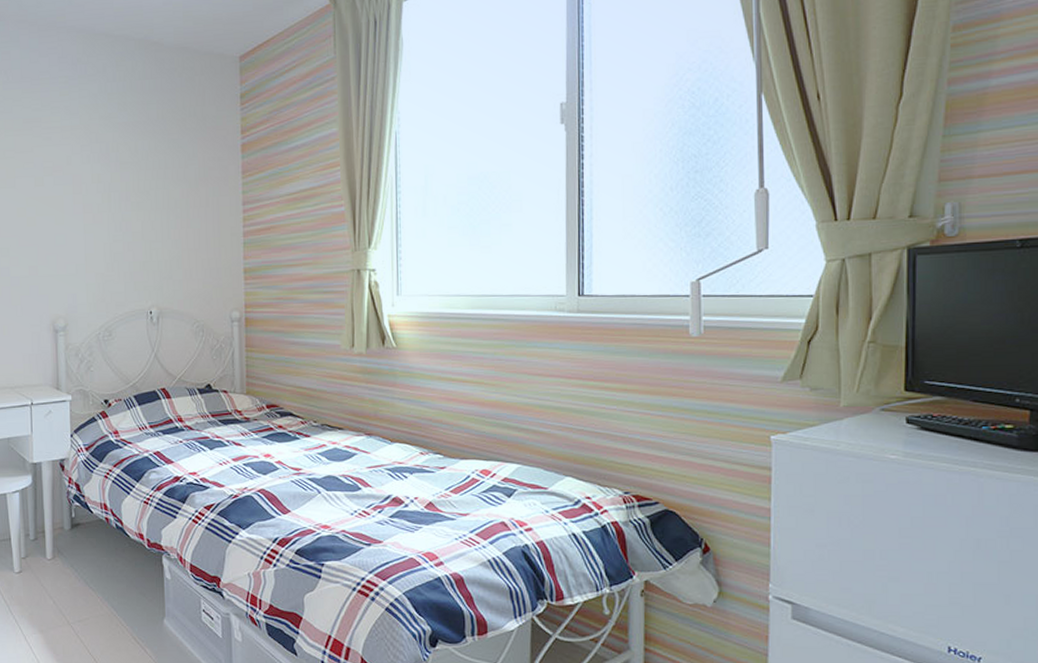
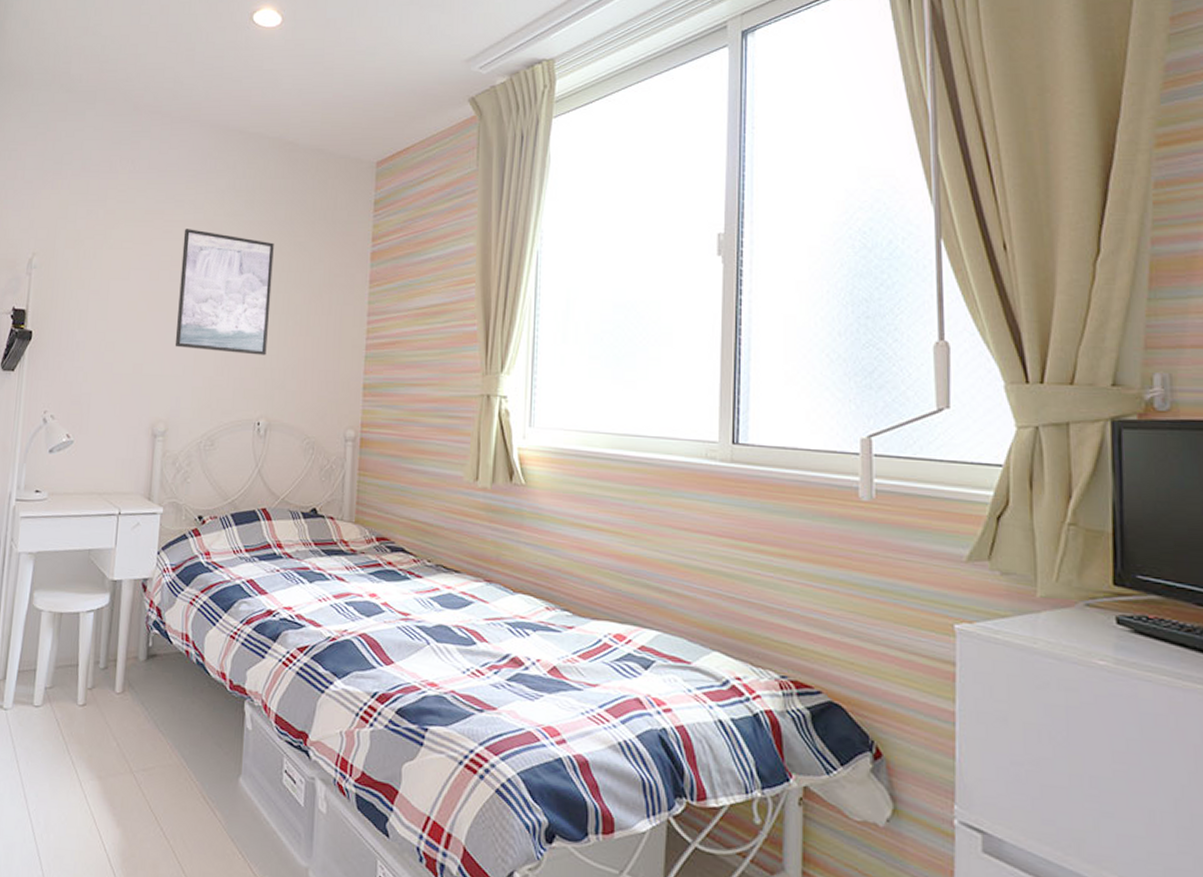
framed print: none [62,134,152,250] -> present [174,229,274,356]

